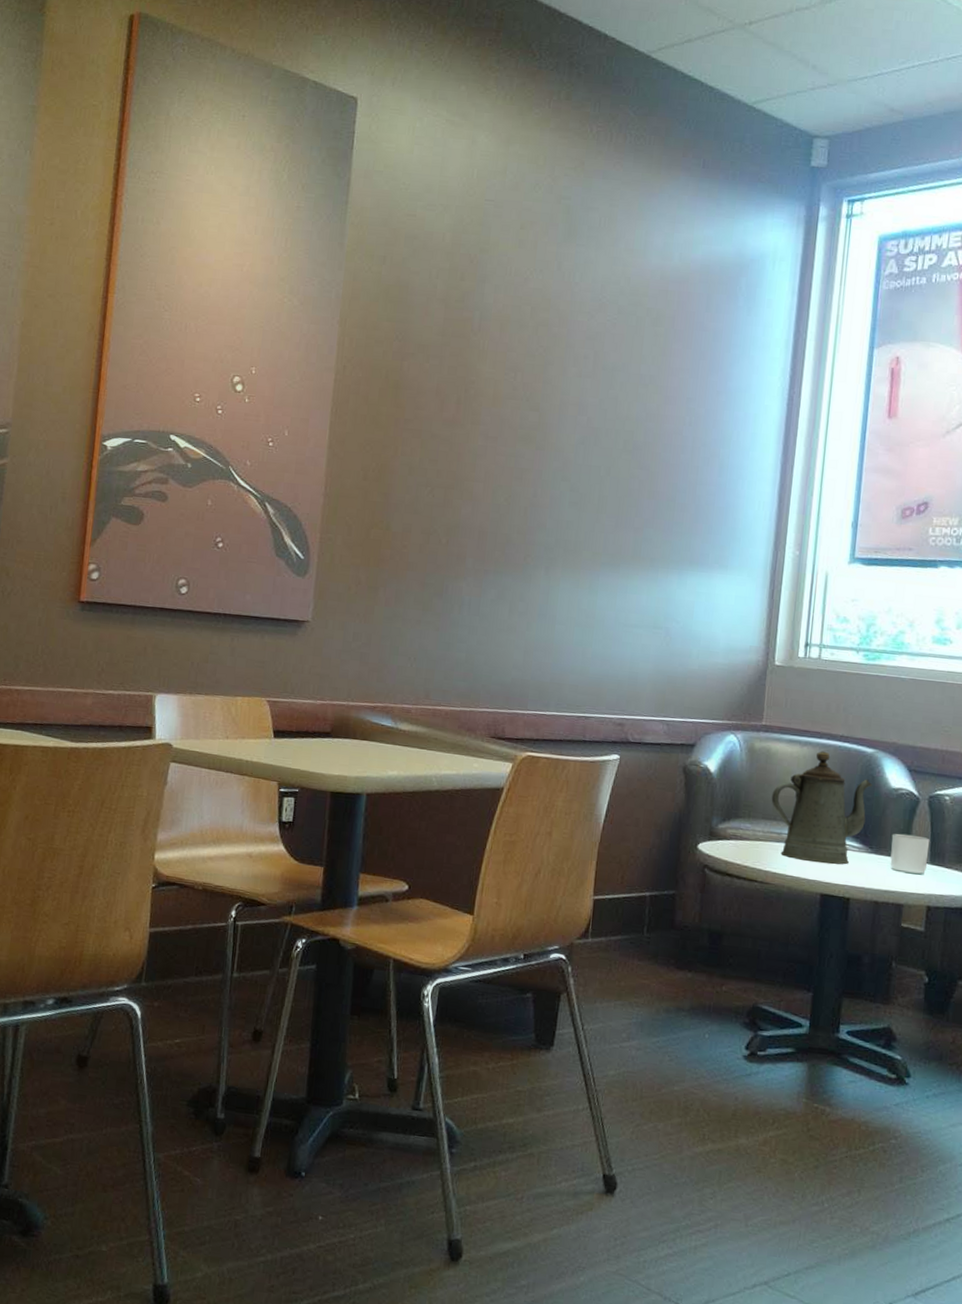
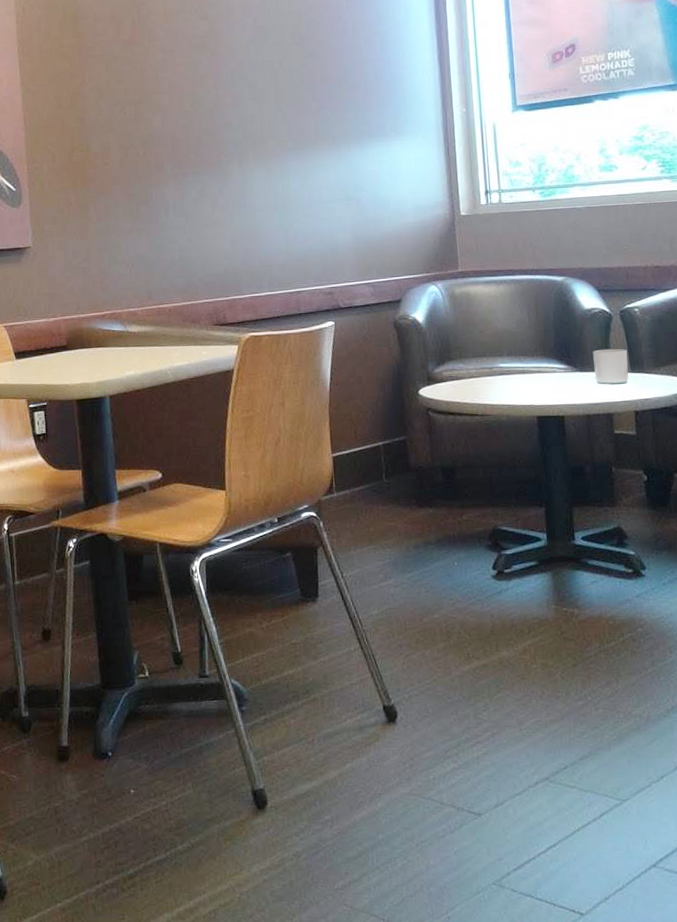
coffee pot: present [771,751,873,865] -> none [478,286,568,389]

